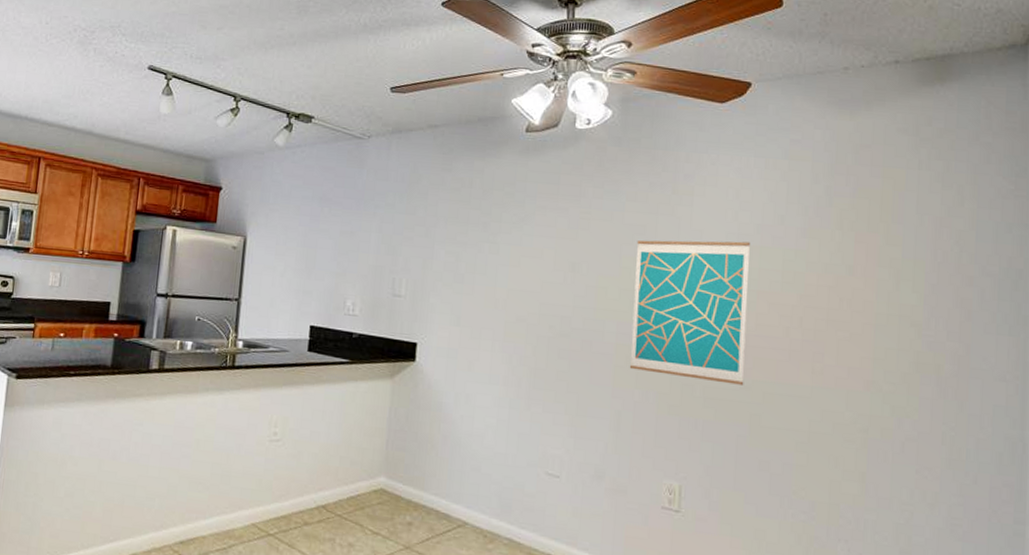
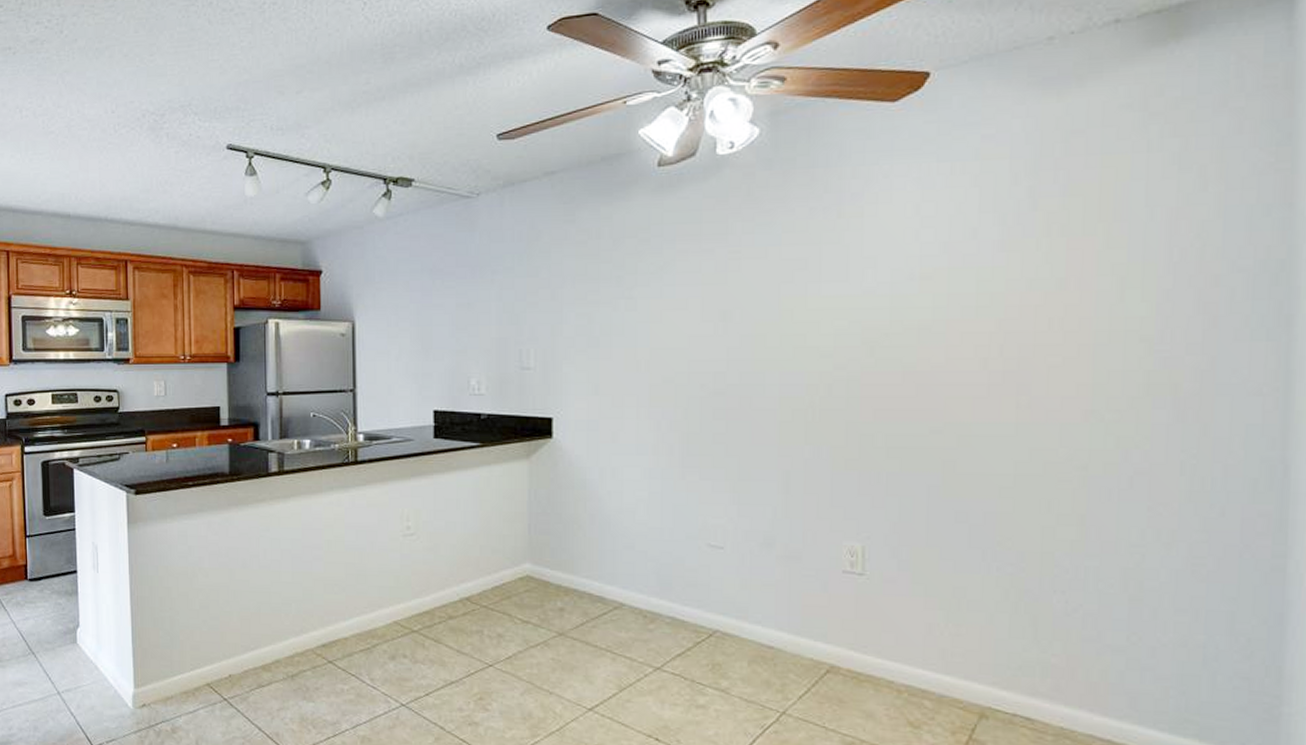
wall art: present [629,240,750,385] -> none [796,264,936,430]

